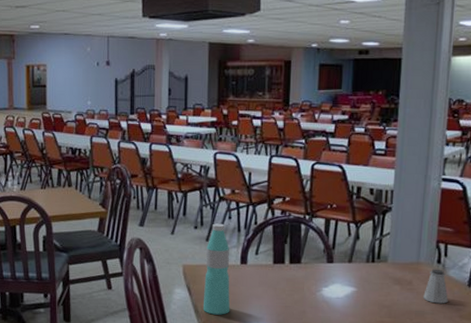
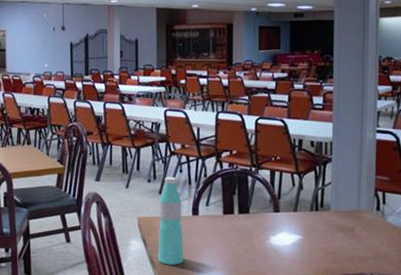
saltshaker: present [423,269,448,304] -> none [365,216,389,249]

